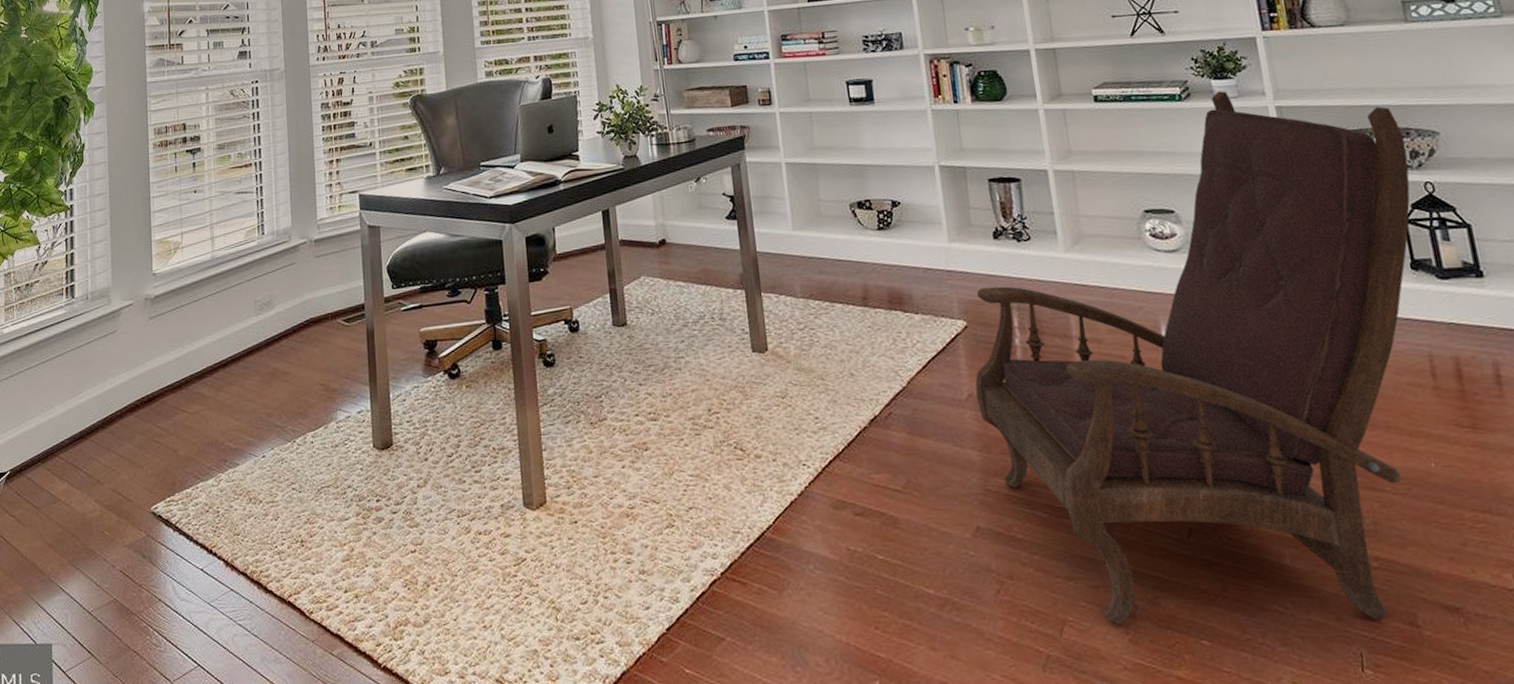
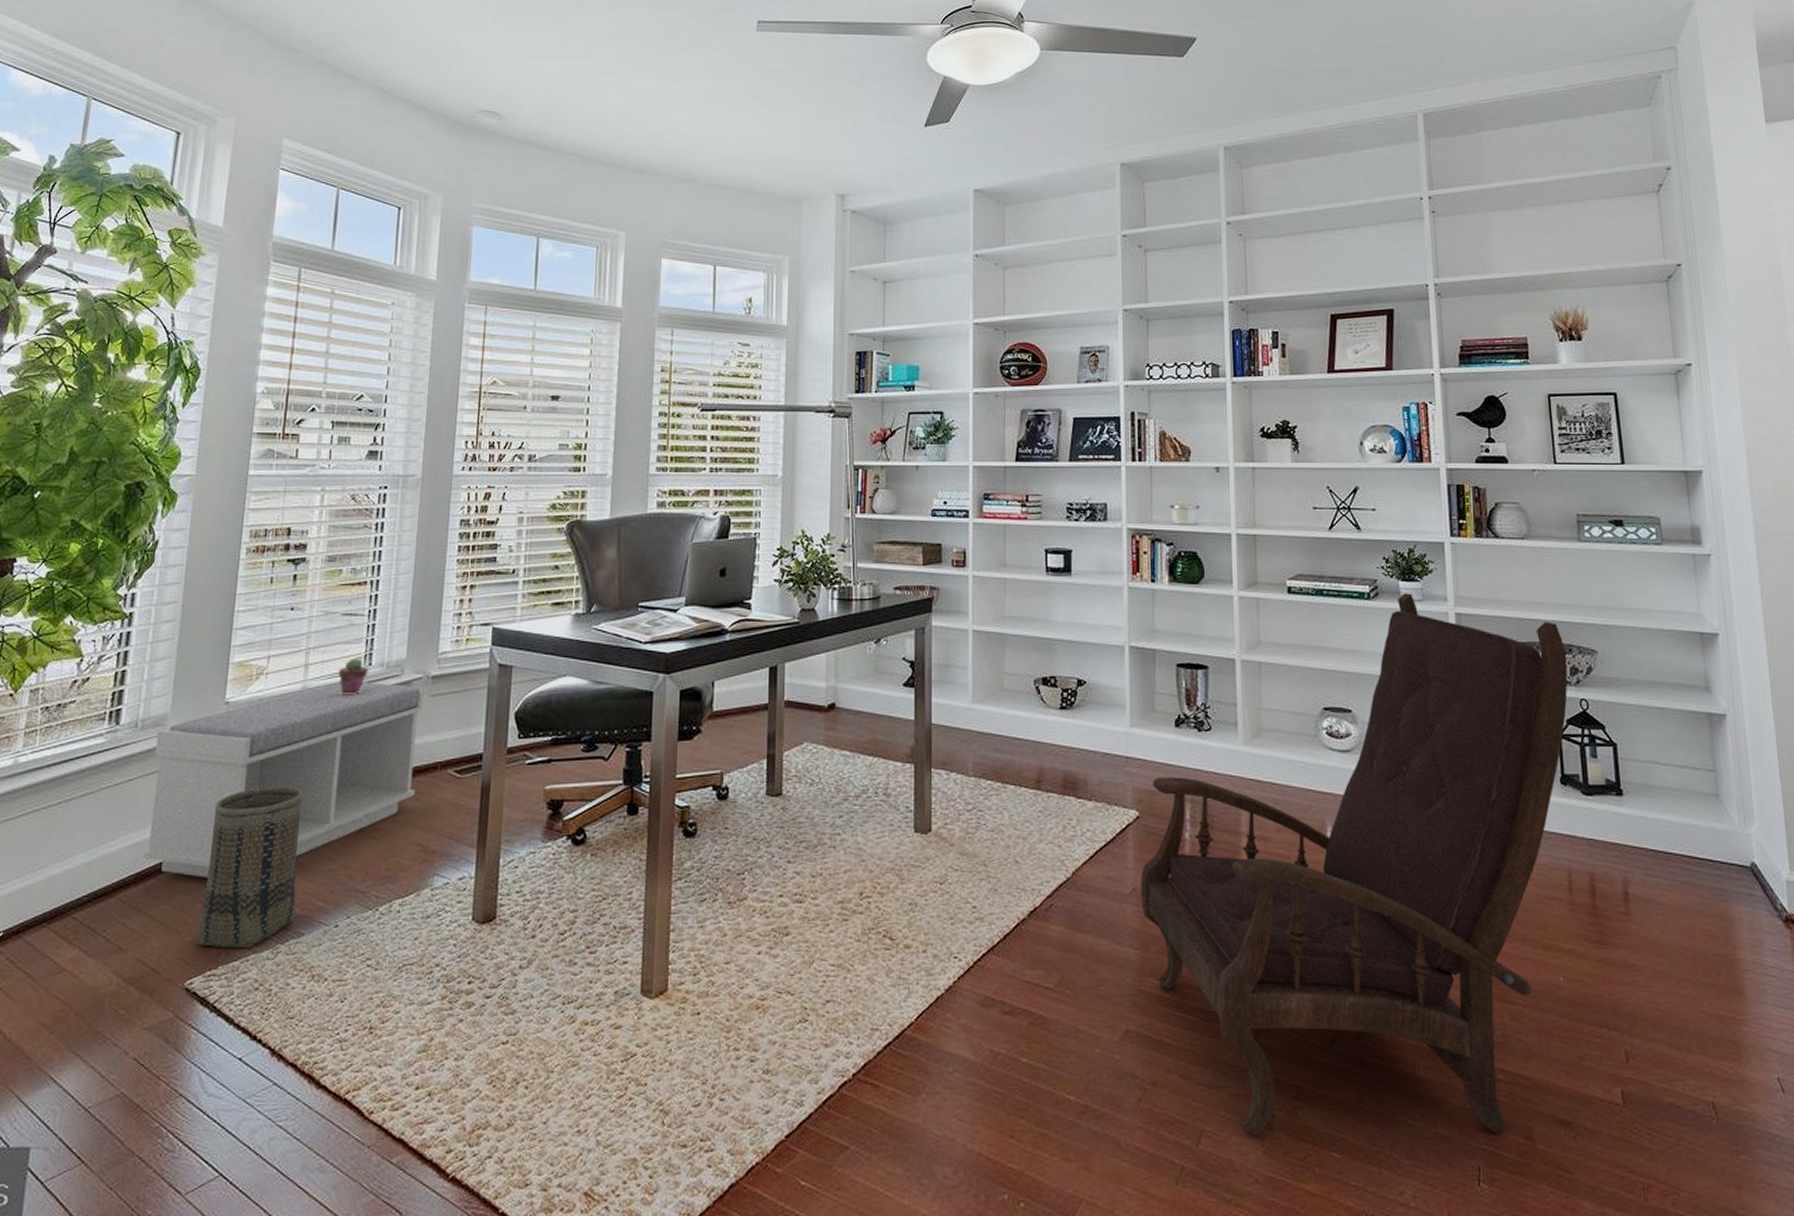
bench: none [104,249,314,421] -> present [143,682,424,878]
basket: none [155,340,230,478] -> present [196,786,303,949]
potted succulent: none [239,229,262,262] -> present [339,658,369,696]

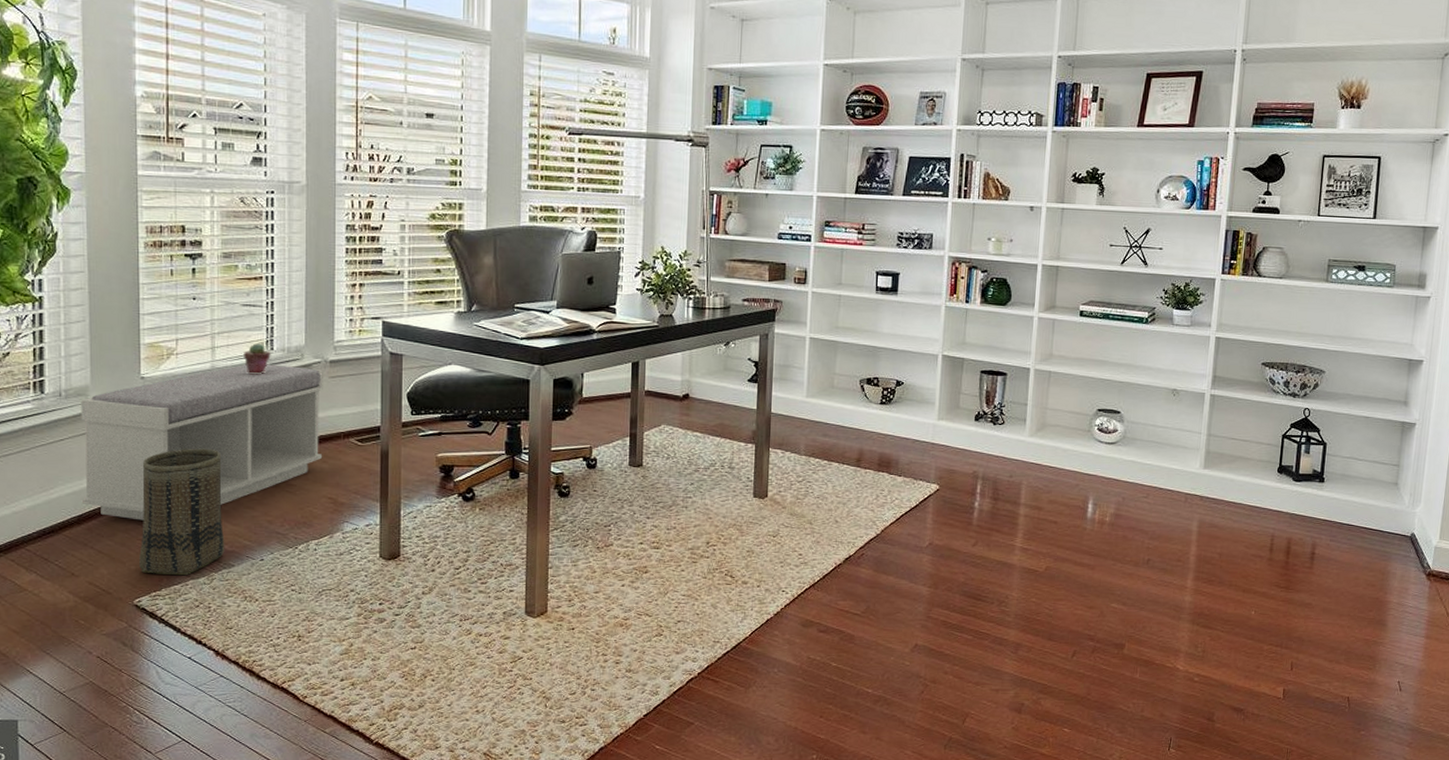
armchair: present [1140,593,1568,1137] -> none [935,319,1300,718]

